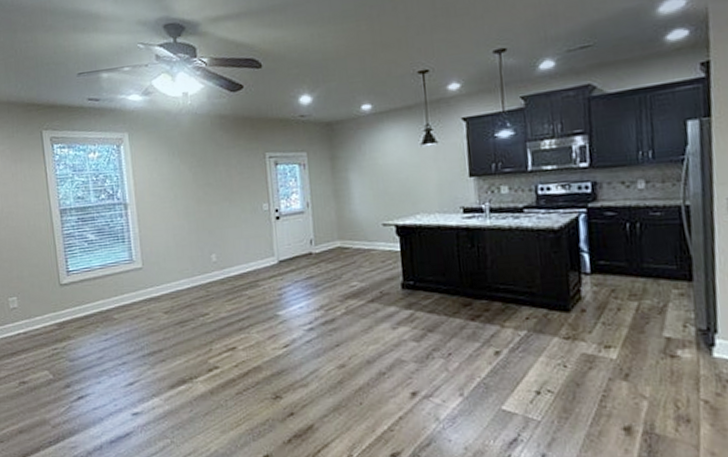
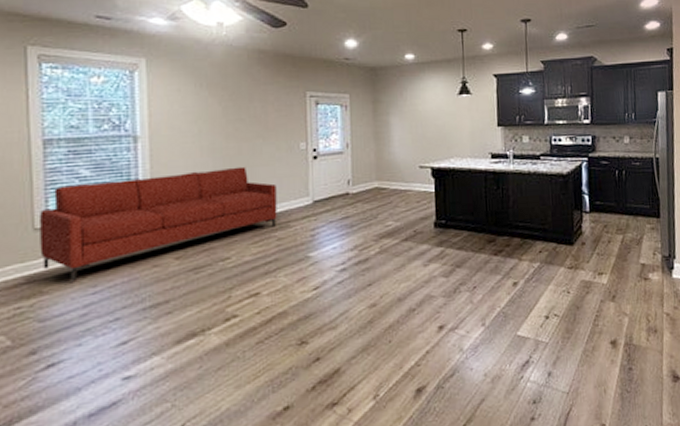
sofa: none [63,228,247,329] -> present [40,166,277,282]

